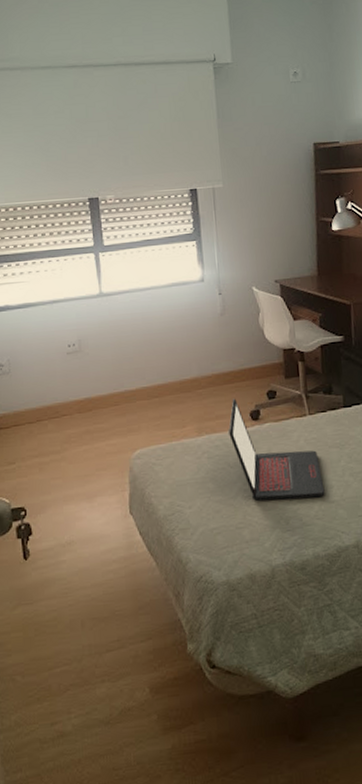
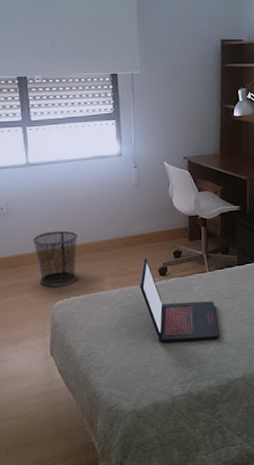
waste bin: none [108,368,159,434] -> present [33,230,78,287]

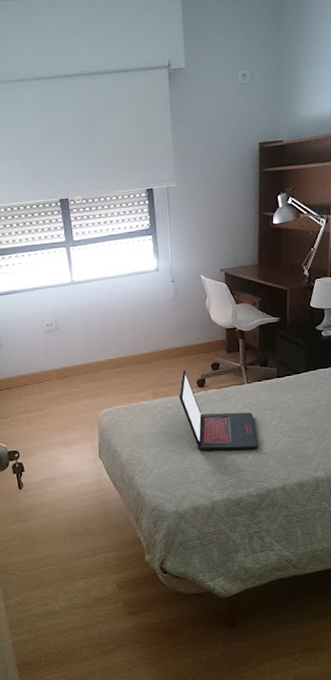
waste bin: present [33,230,78,287] -> none [80,344,121,396]

